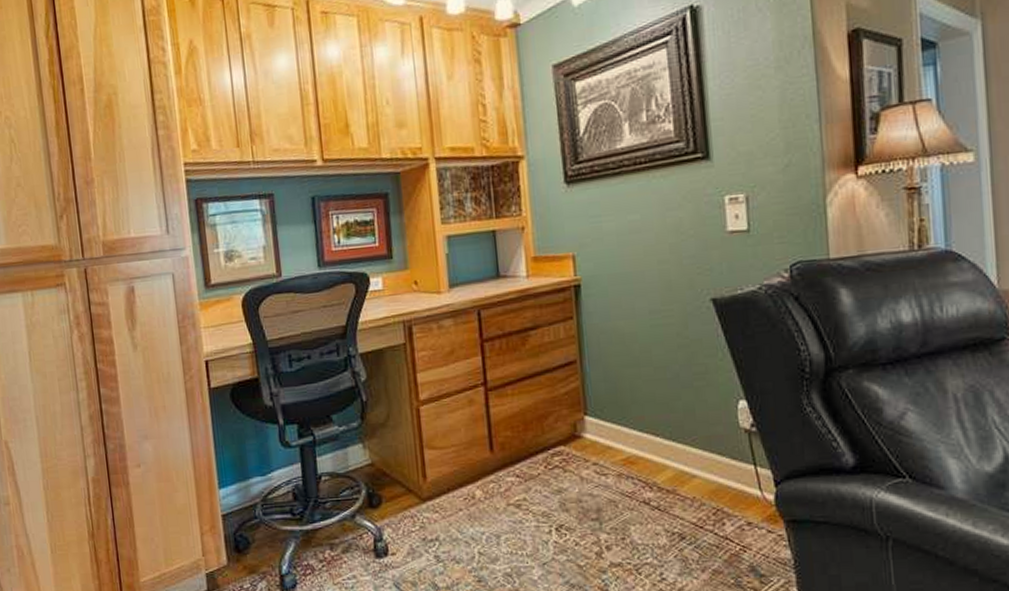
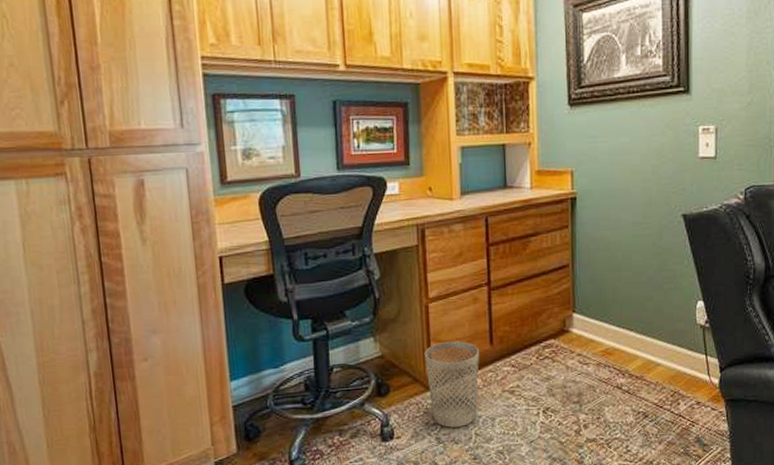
wastebasket: none [417,447,480,545] -> present [424,341,479,428]

